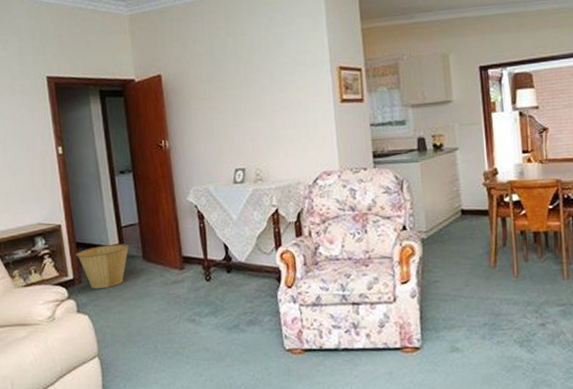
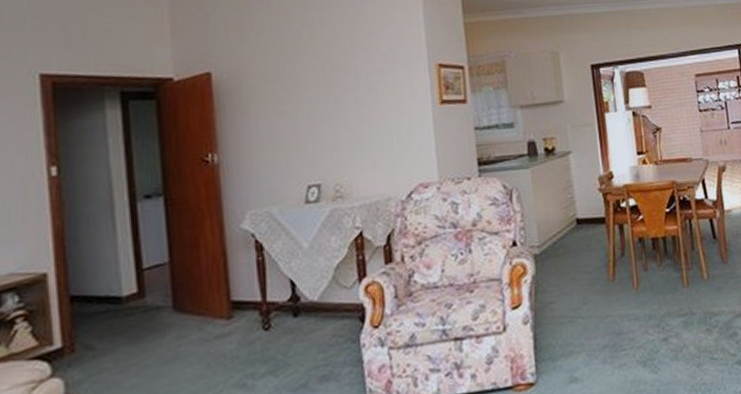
basket: present [76,244,129,289] -> none [68,291,152,359]

